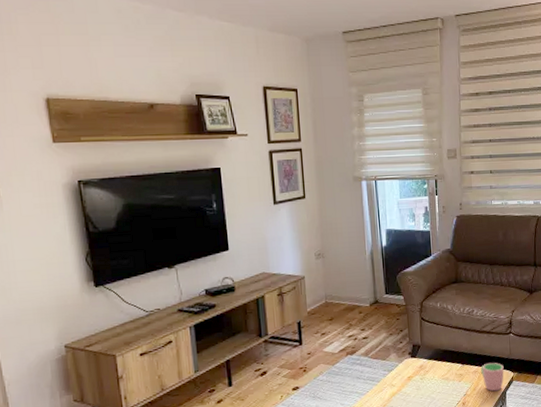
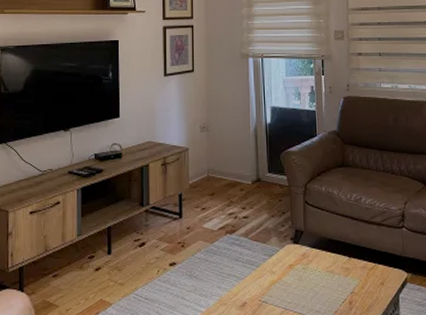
cup: present [481,363,504,392] -> none [370,259,397,293]

